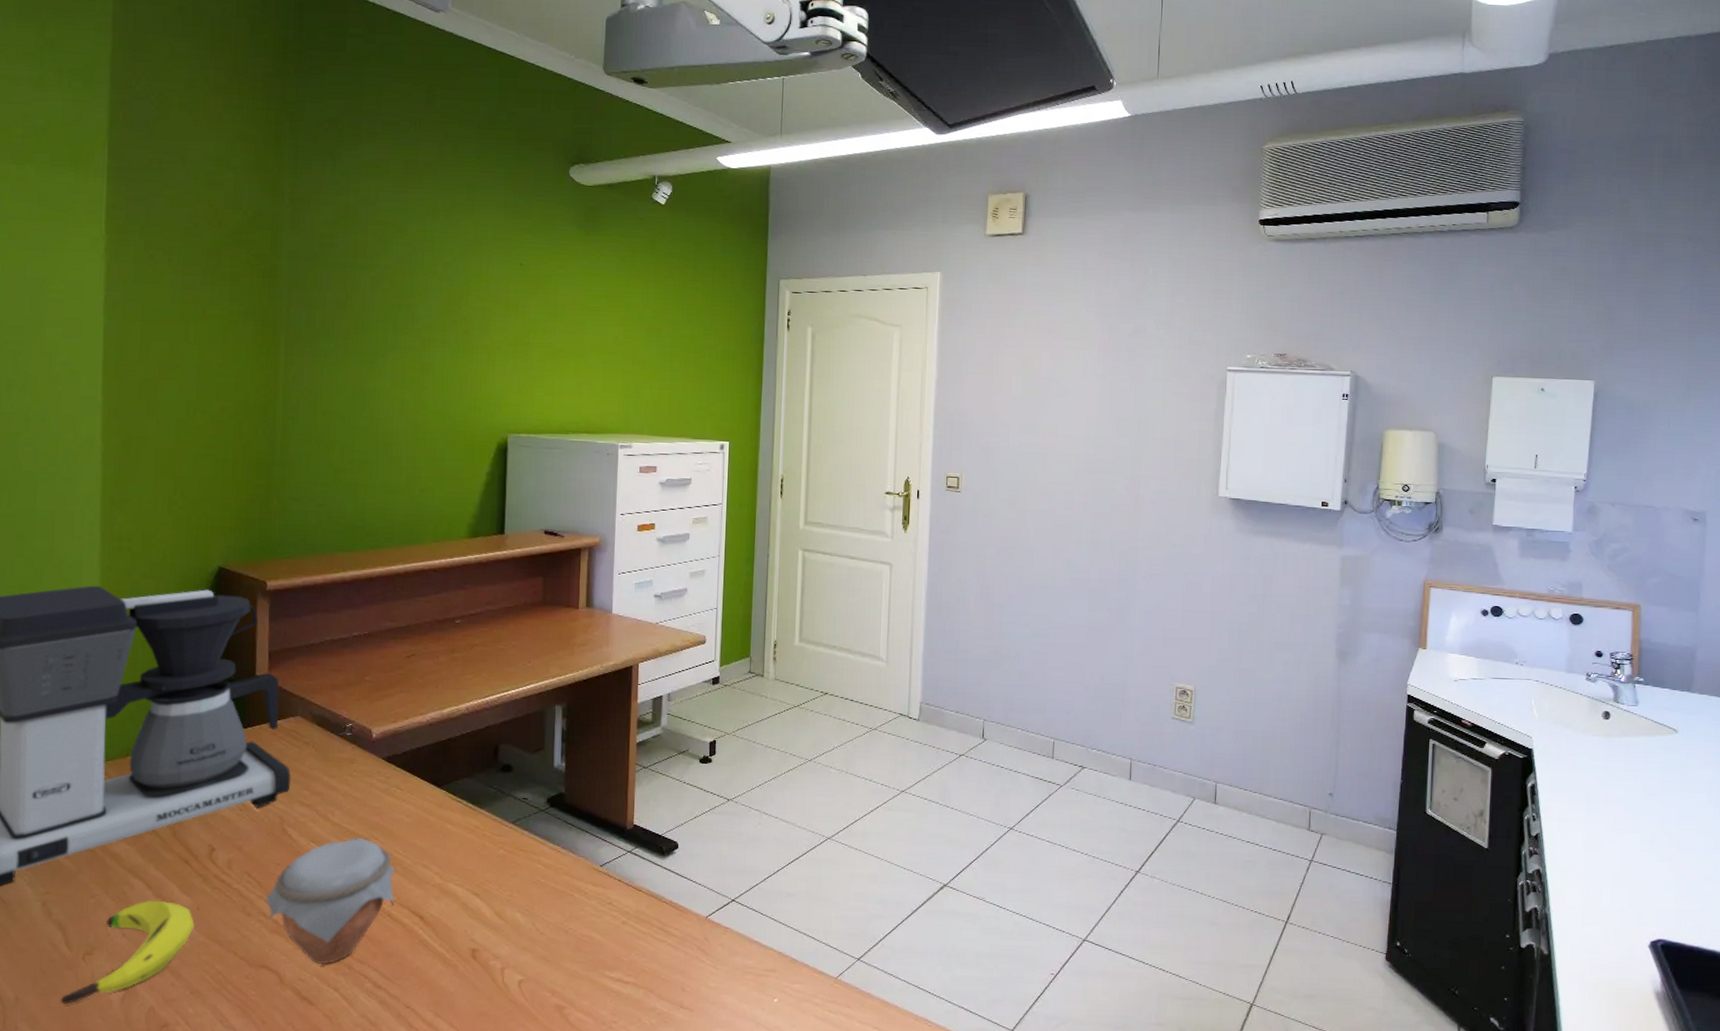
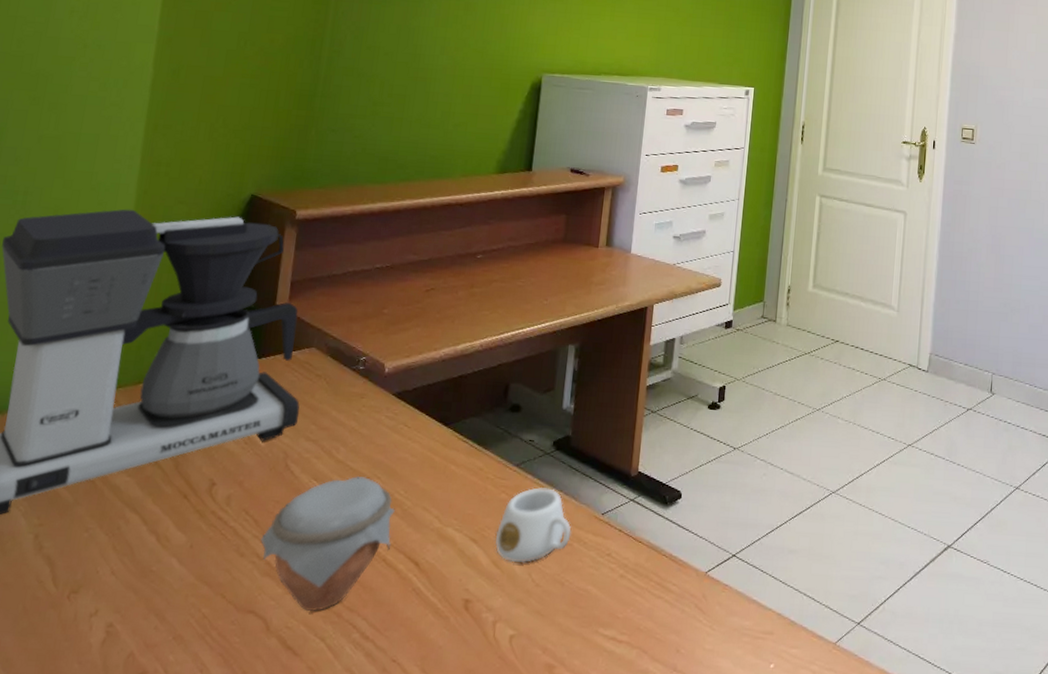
banana: present [60,900,195,1004] -> none [38,536,186,646]
mug: none [498,843,571,914] -> present [496,487,571,564]

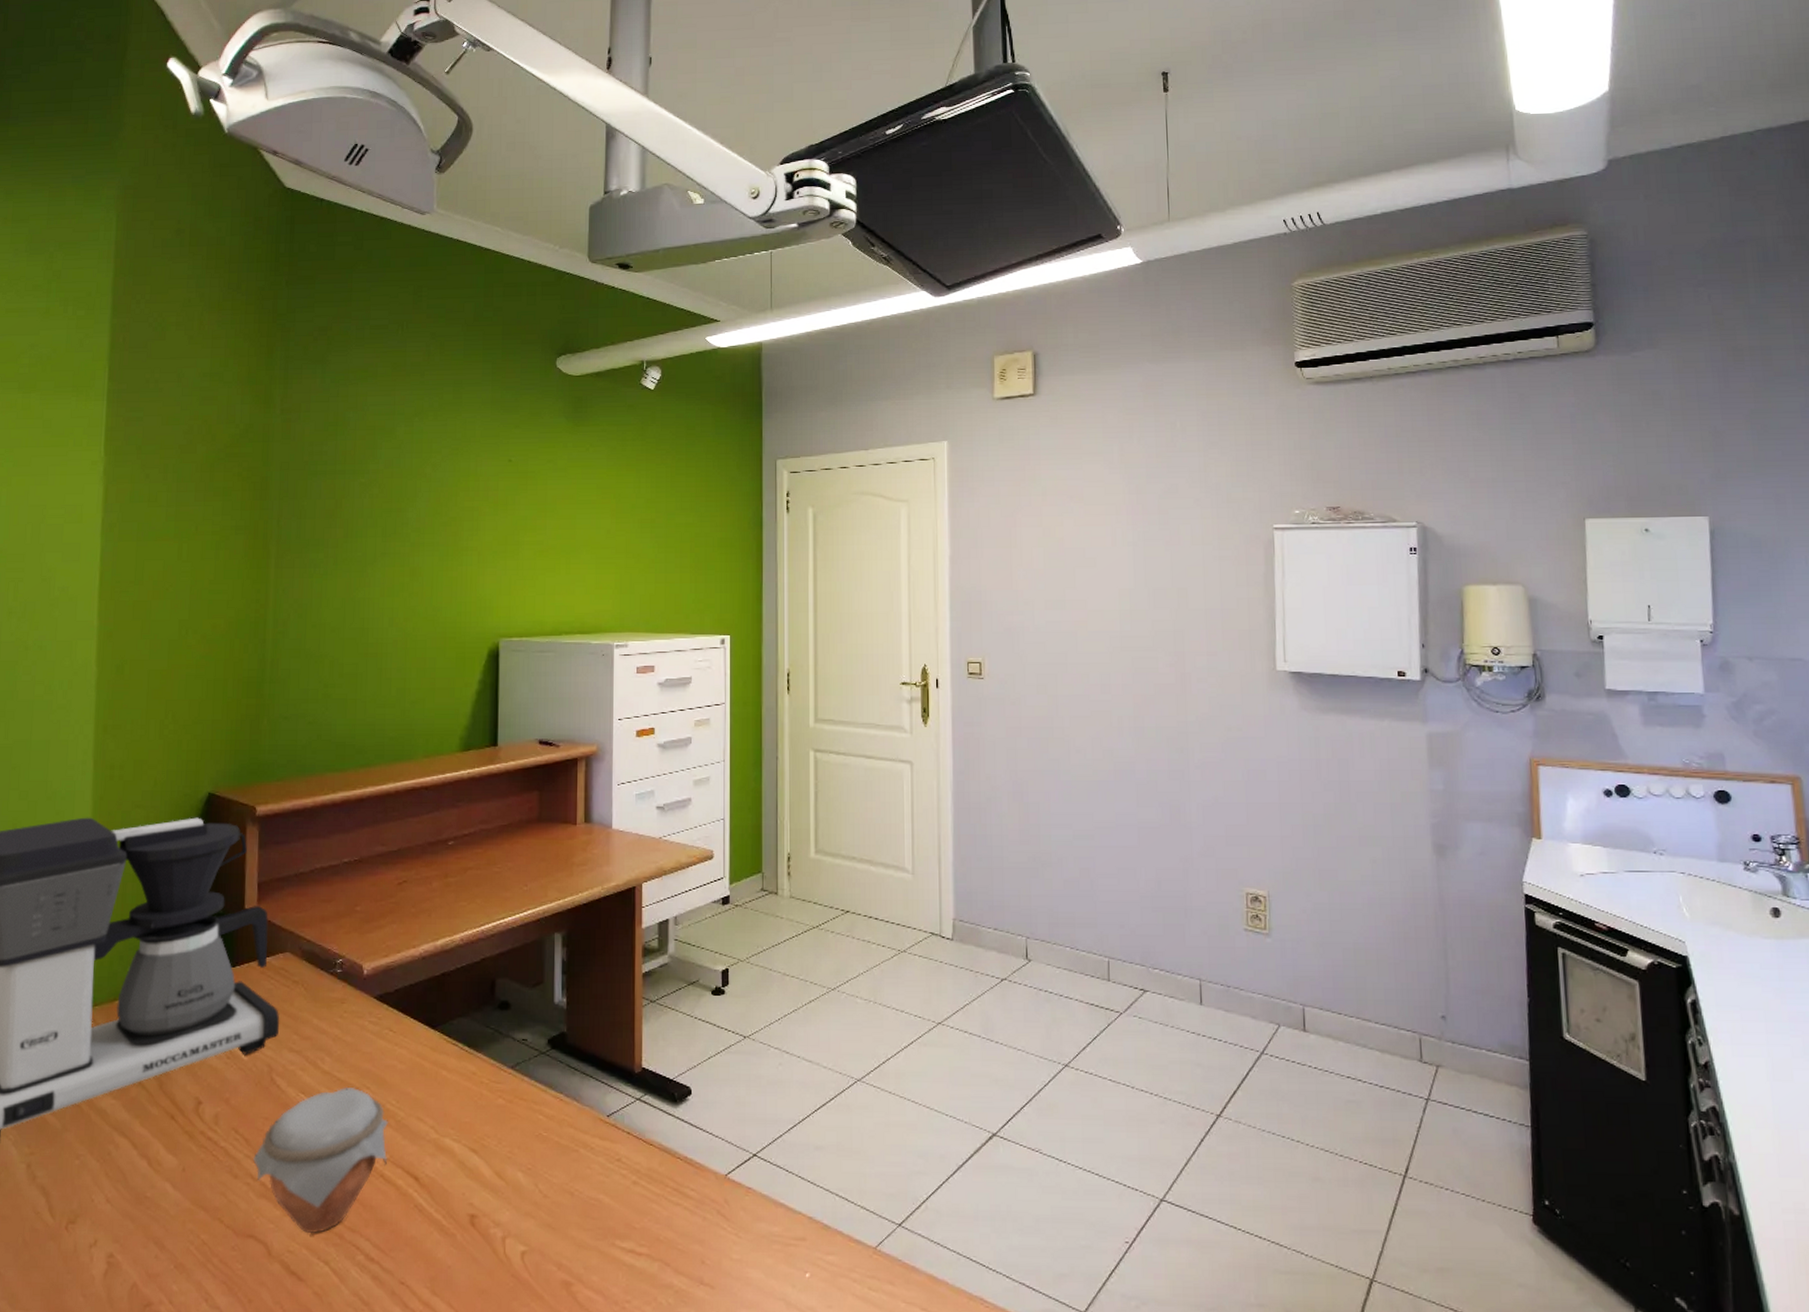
mug: present [496,487,571,564] -> none [497,1090,576,1173]

